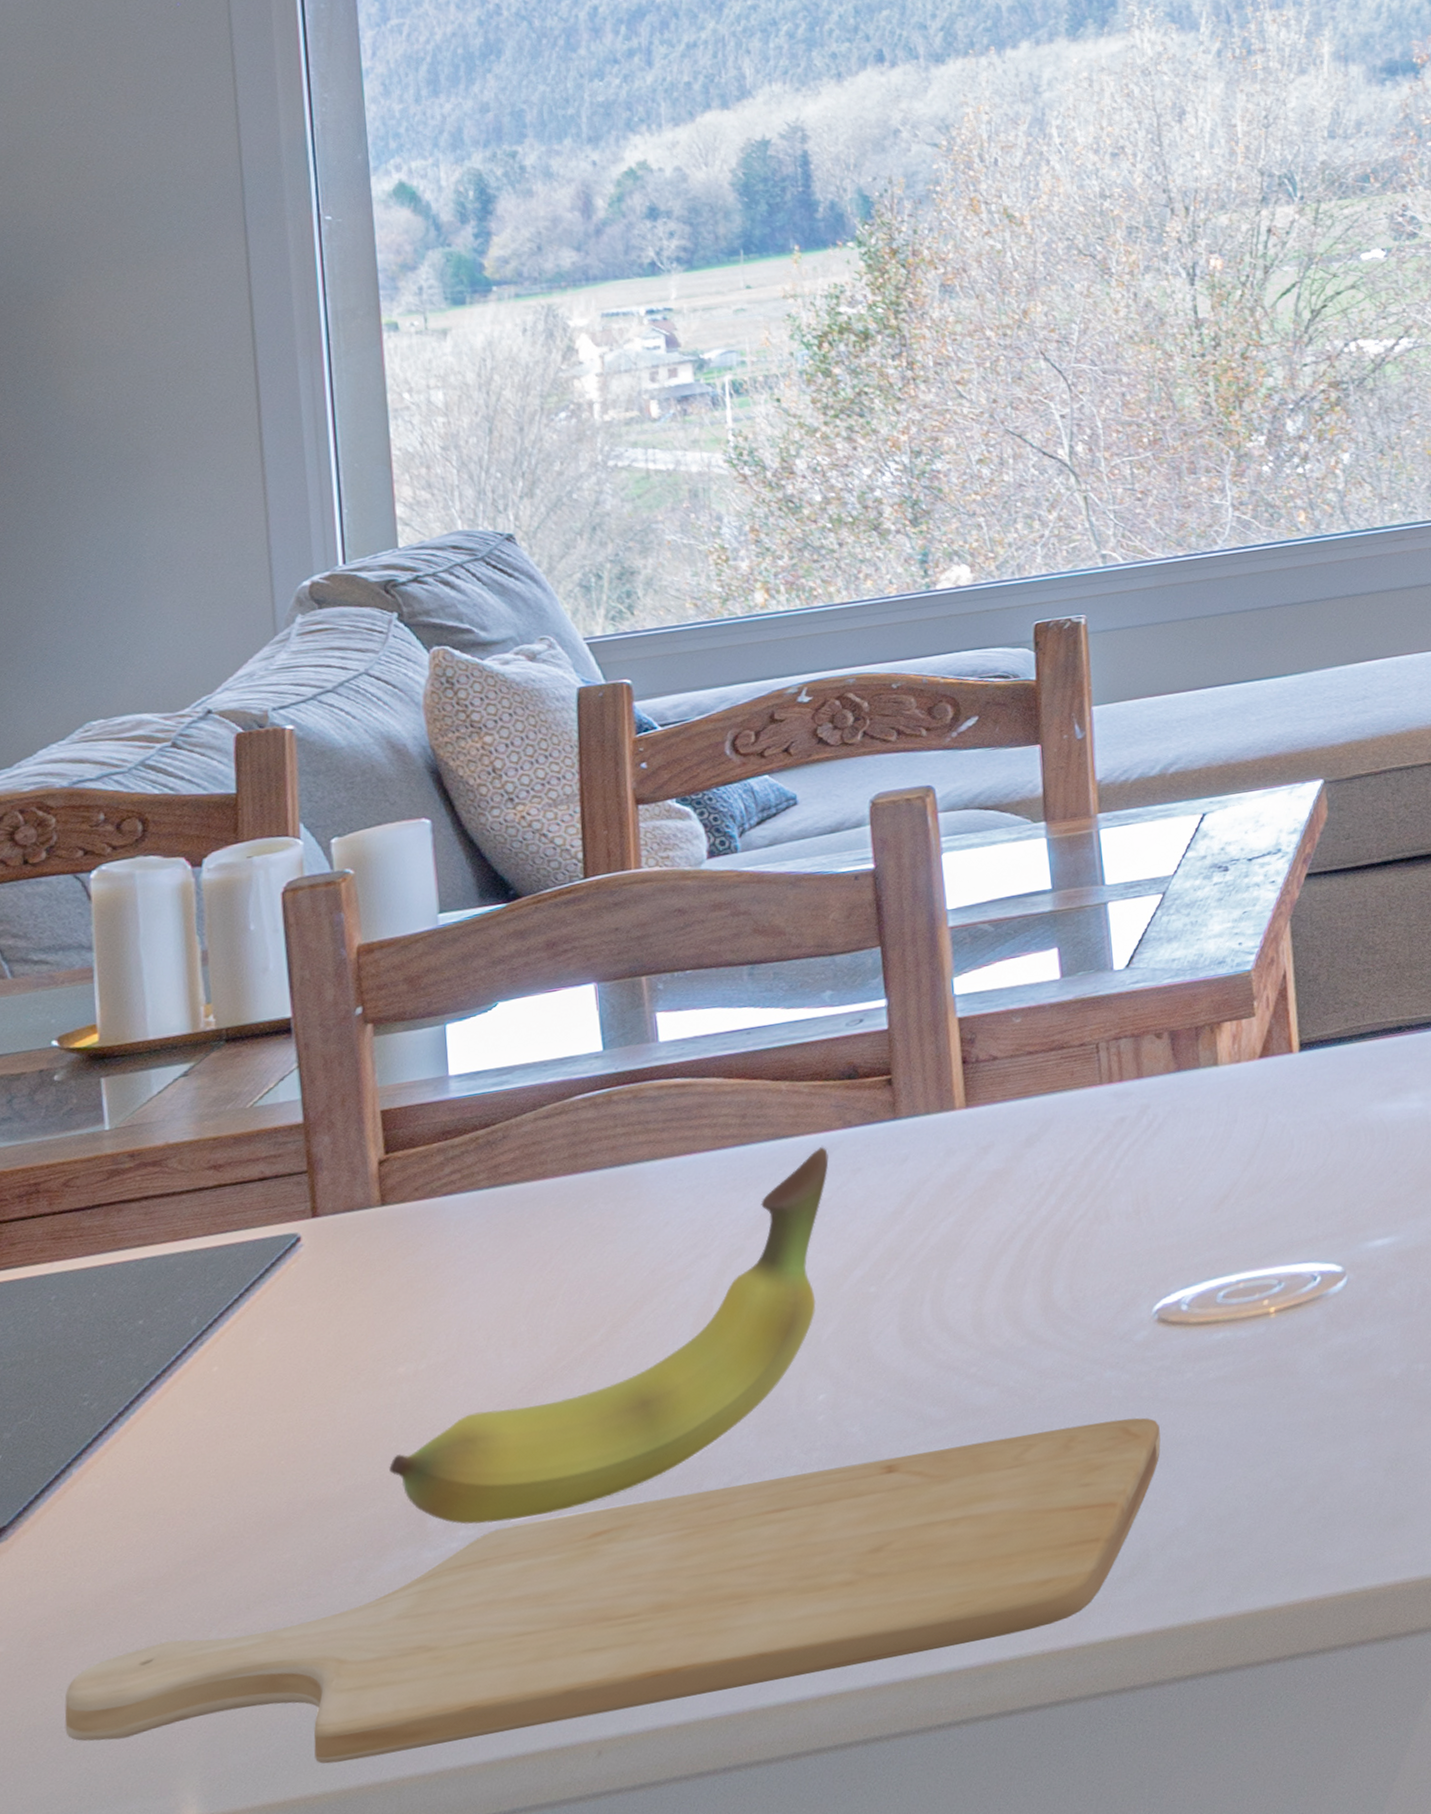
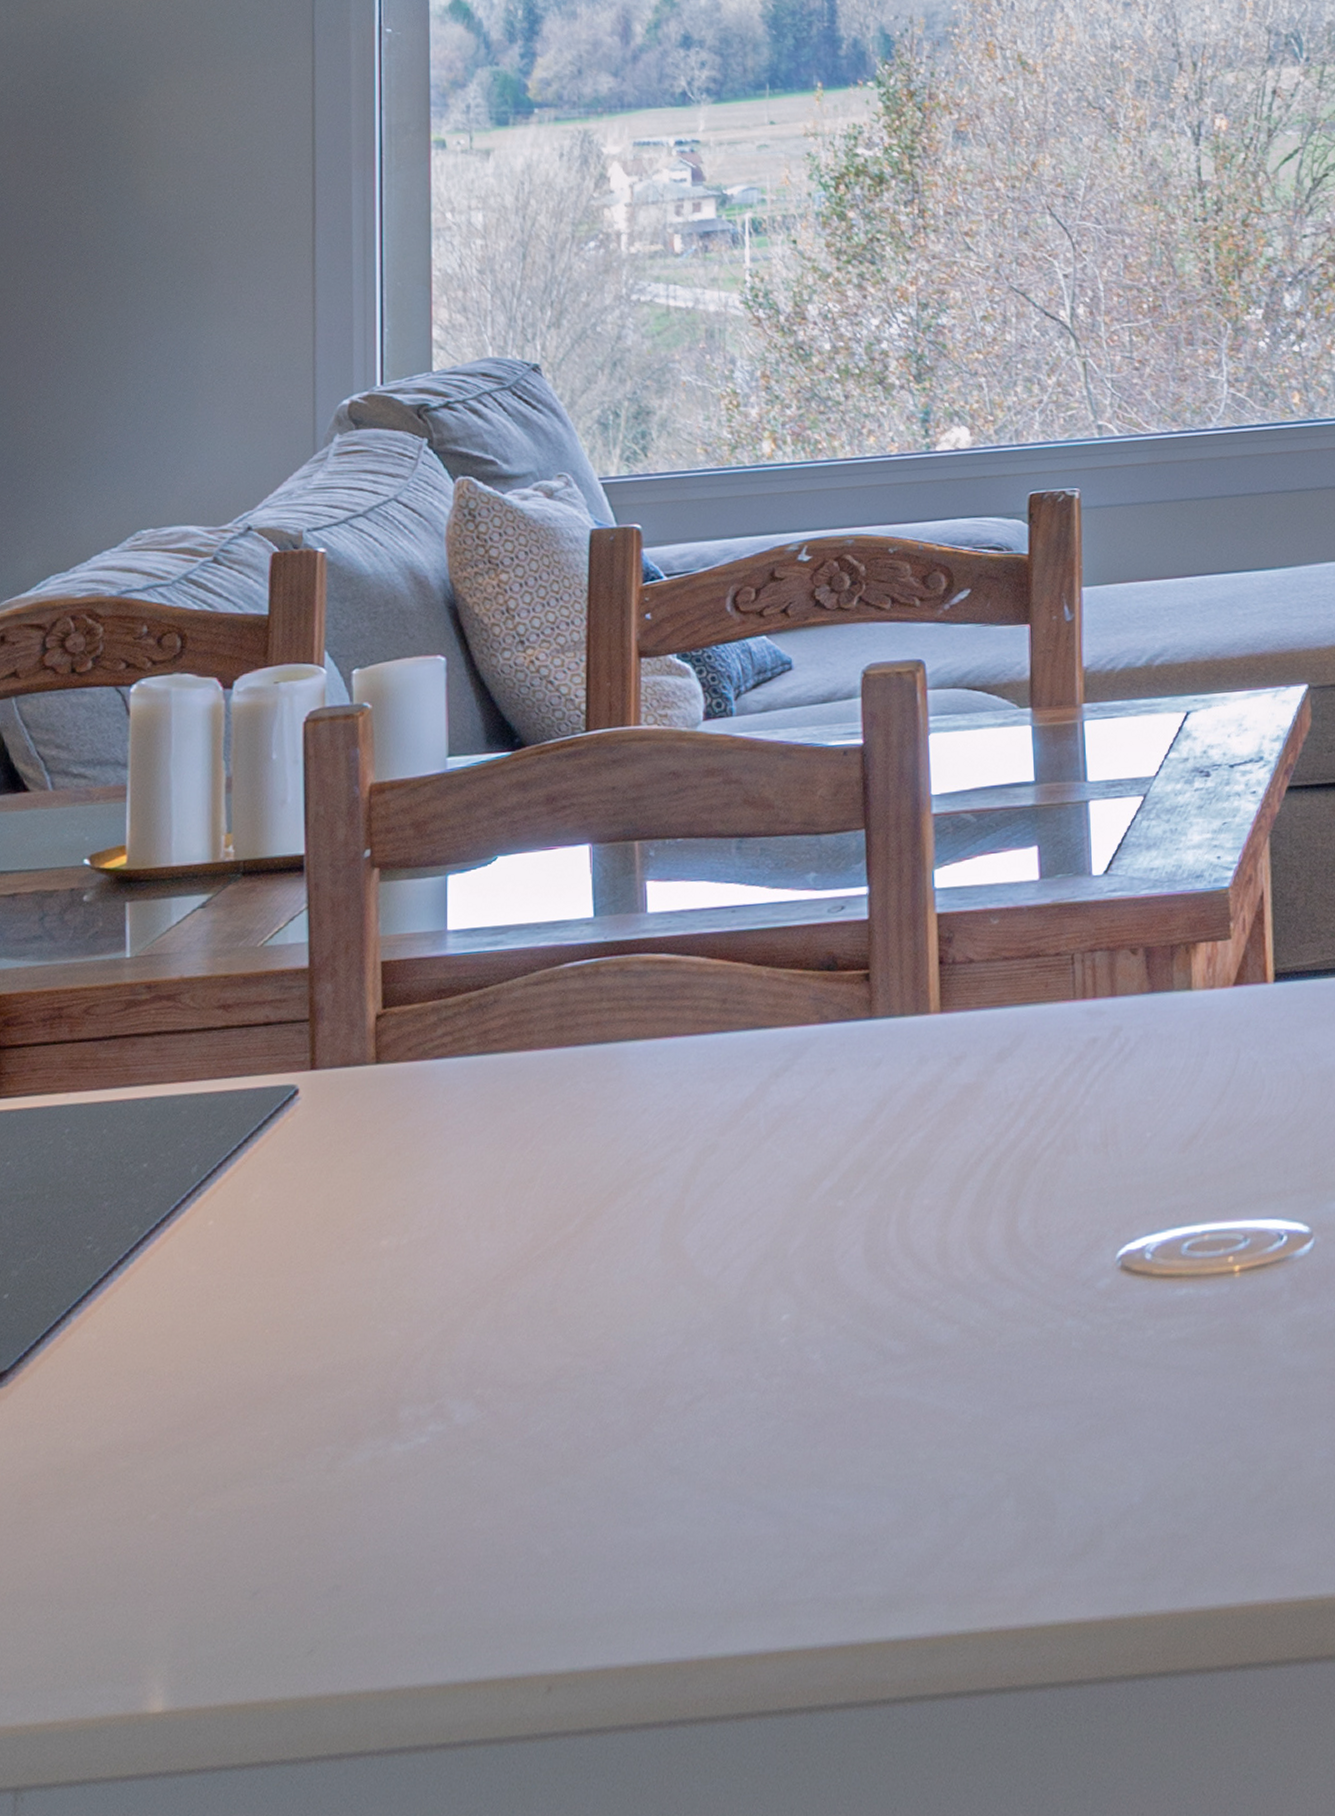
chopping board: present [64,1417,1161,1764] -> none [46,1375,1119,1668]
fruit: present [389,1147,829,1525] -> none [366,1042,804,1421]

